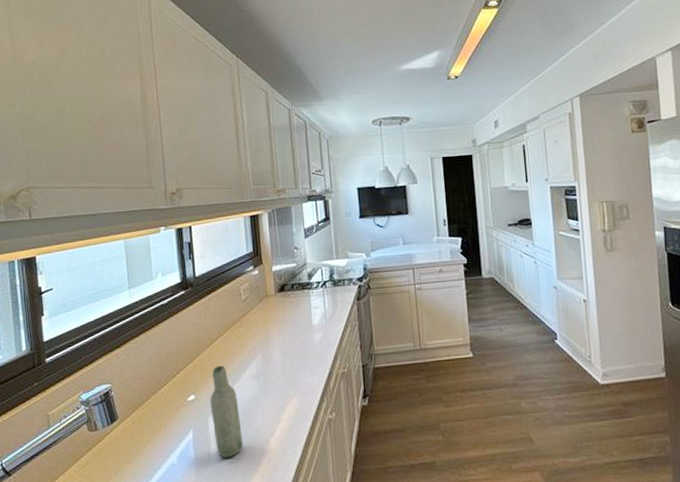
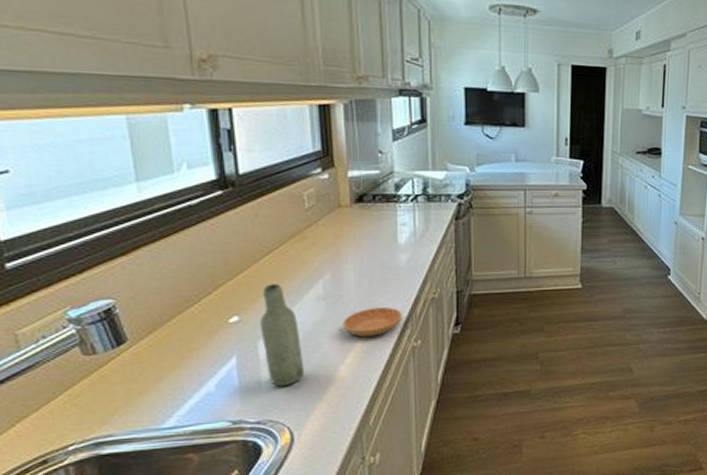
saucer: none [272,383,319,411] -> present [343,307,402,336]

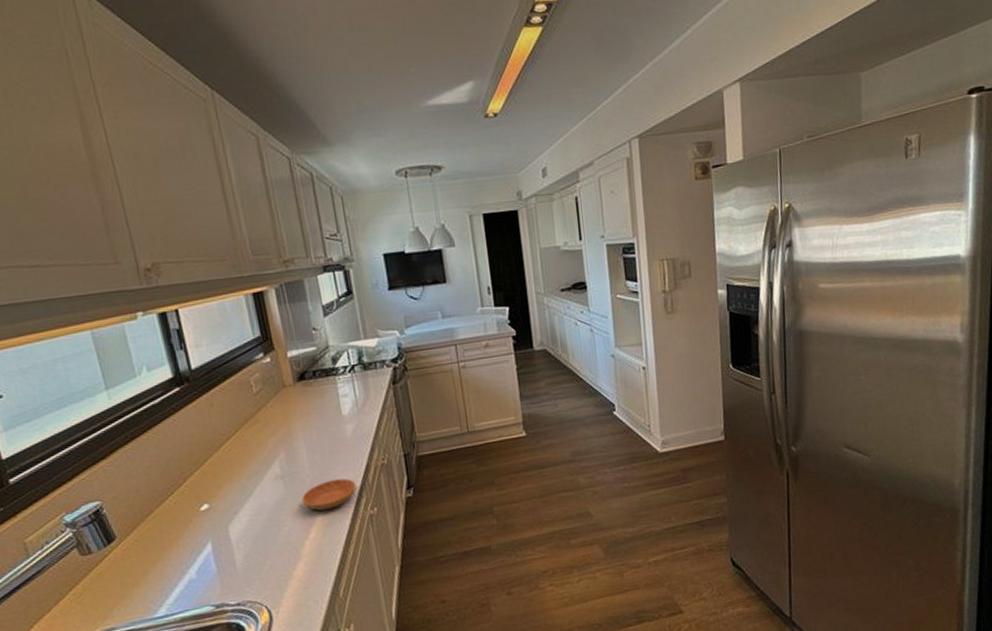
bottle: present [260,284,305,386] -> none [226,468,274,567]

